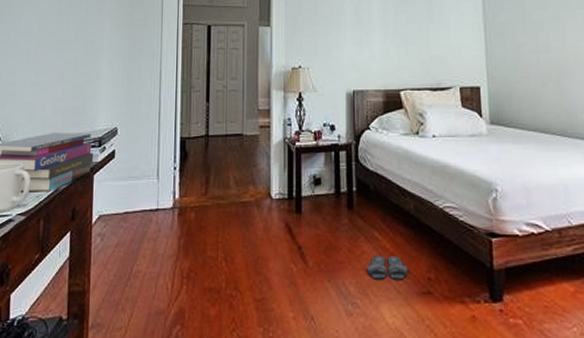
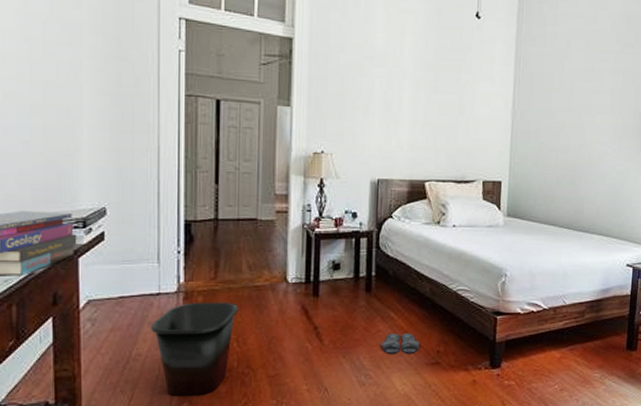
waste bin: none [150,219,227,319] -> present [151,302,239,397]

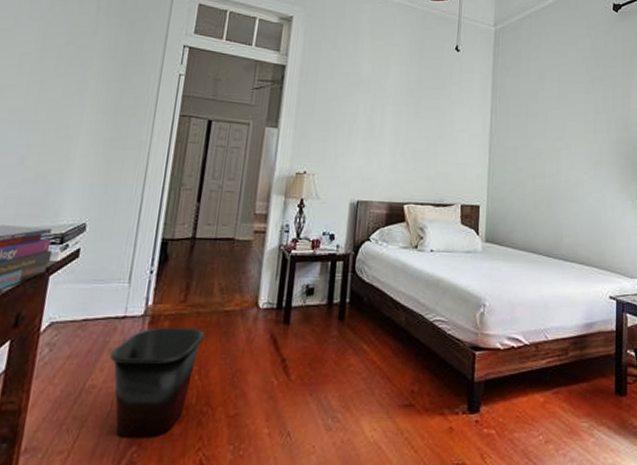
slippers: present [381,333,420,354] -> none [351,369,393,393]

